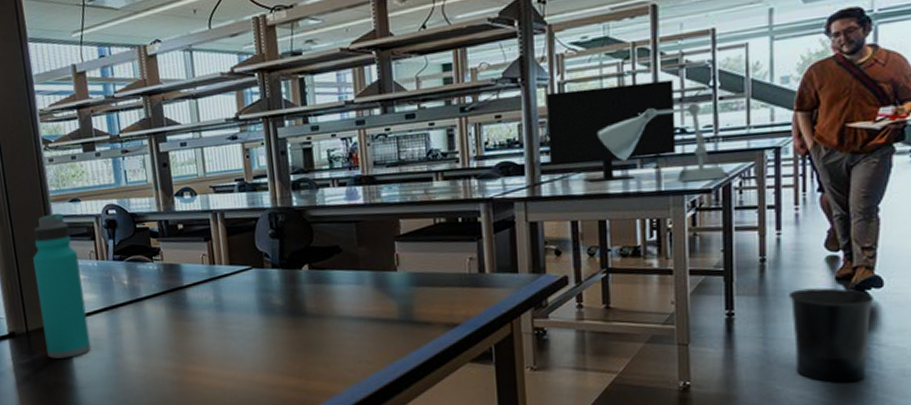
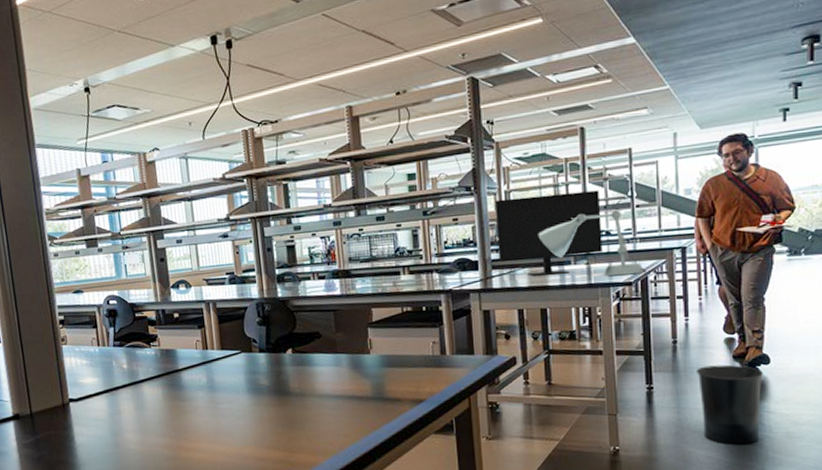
water bottle: present [33,213,92,359] -> none [37,303,92,438]

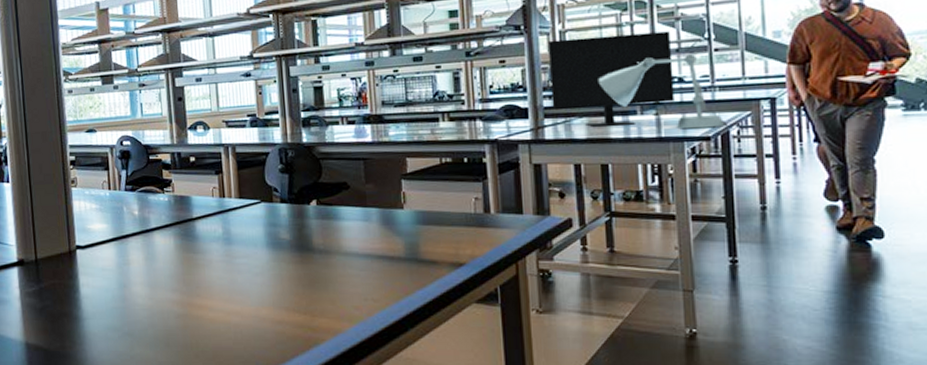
waste bin: present [697,364,764,445] -> none [792,237,877,335]

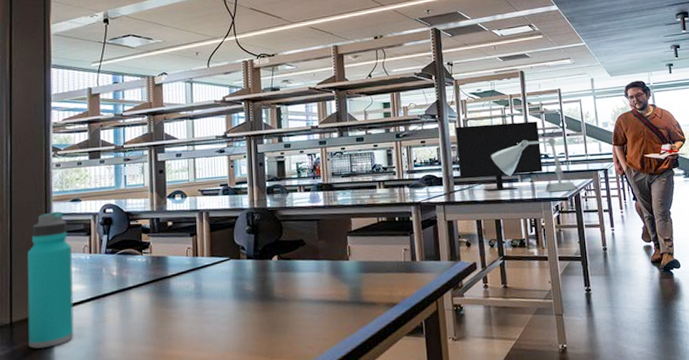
water bottle: none [47,143,99,288] -> present [27,211,74,349]

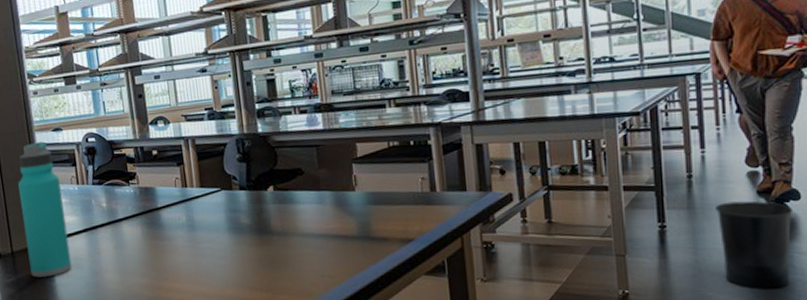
monitor: present [456,121,543,192] -> none [487,13,606,108]
desk lamp: present [491,137,578,193] -> none [534,33,656,106]
waste bin: none [624,268,679,341] -> present [716,200,794,289]

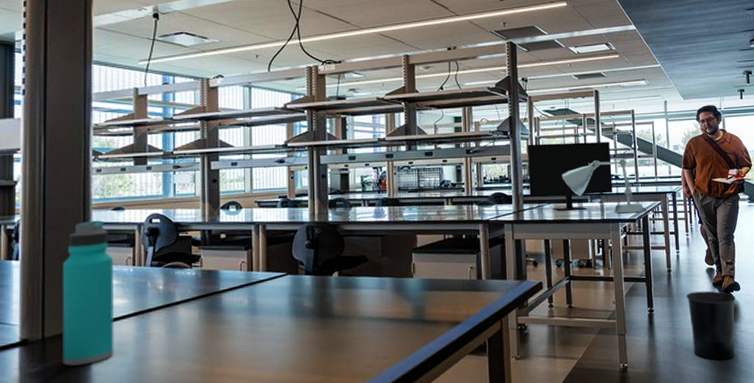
monitor: none [487,13,606,108] -> present [528,142,613,212]
desk lamp: none [534,33,656,106] -> present [562,158,646,214]

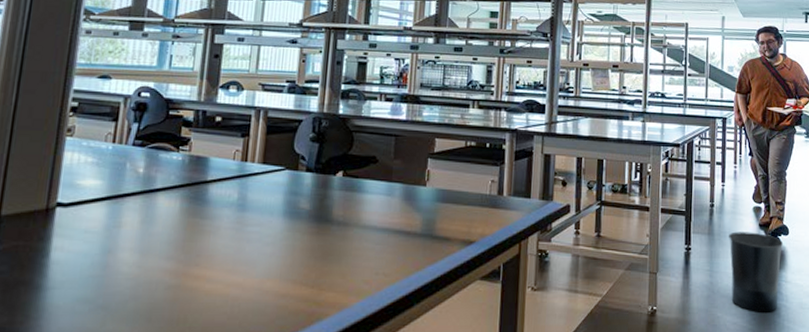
water bottle: present [62,220,114,366] -> none [18,87,91,251]
monitor: present [528,142,613,212] -> none [565,49,659,129]
desk lamp: present [562,158,646,214] -> none [602,74,692,137]

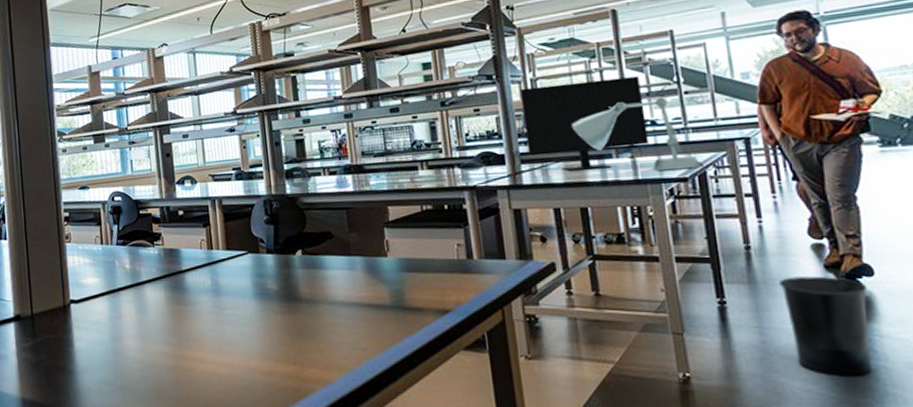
monitor: none [565,49,659,129] -> present [520,76,649,172]
desk lamp: none [602,74,692,137] -> present [571,96,704,171]

